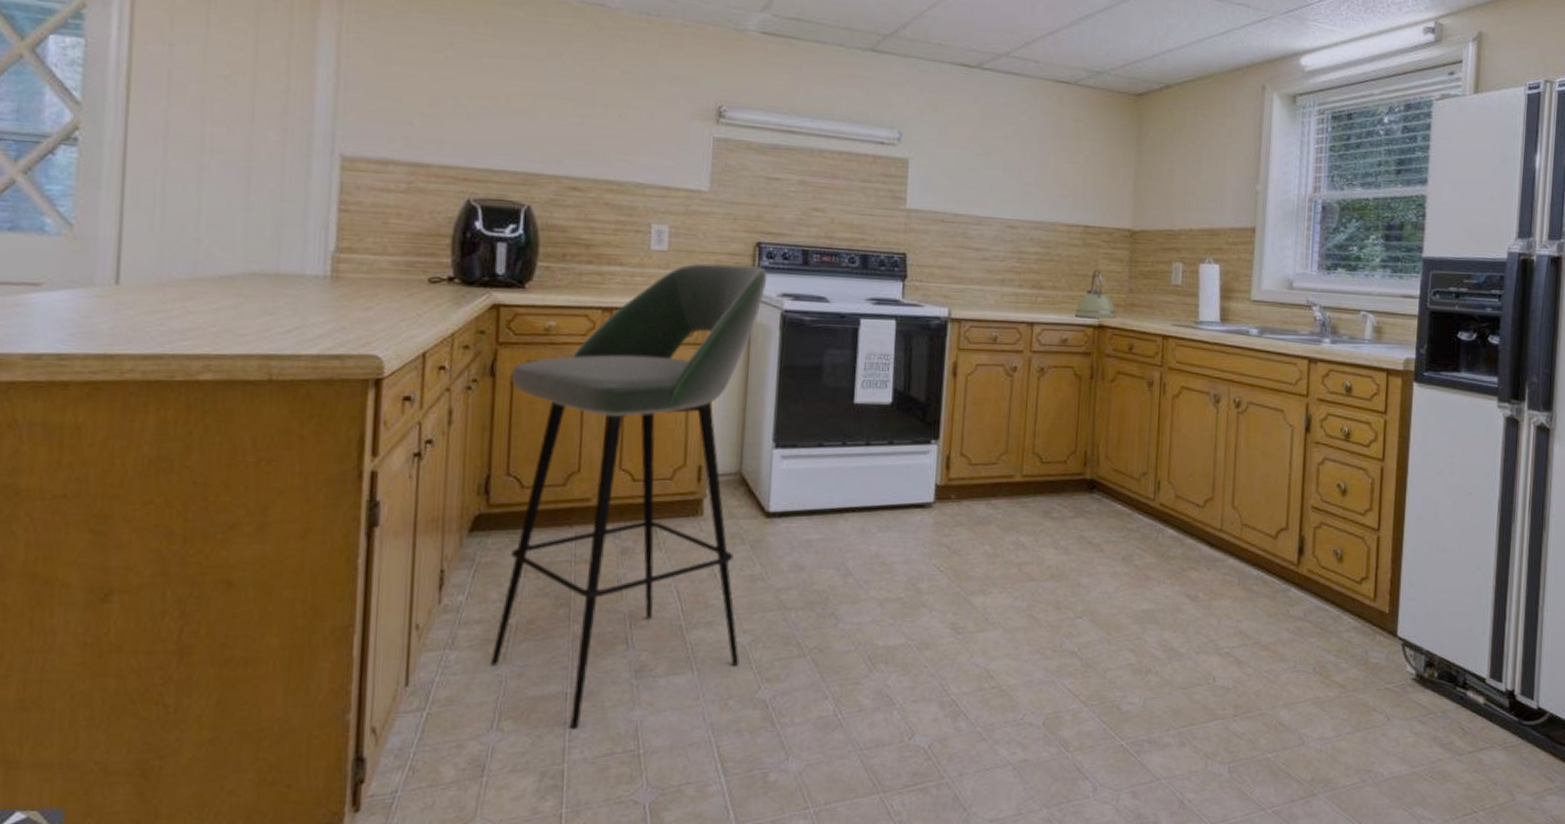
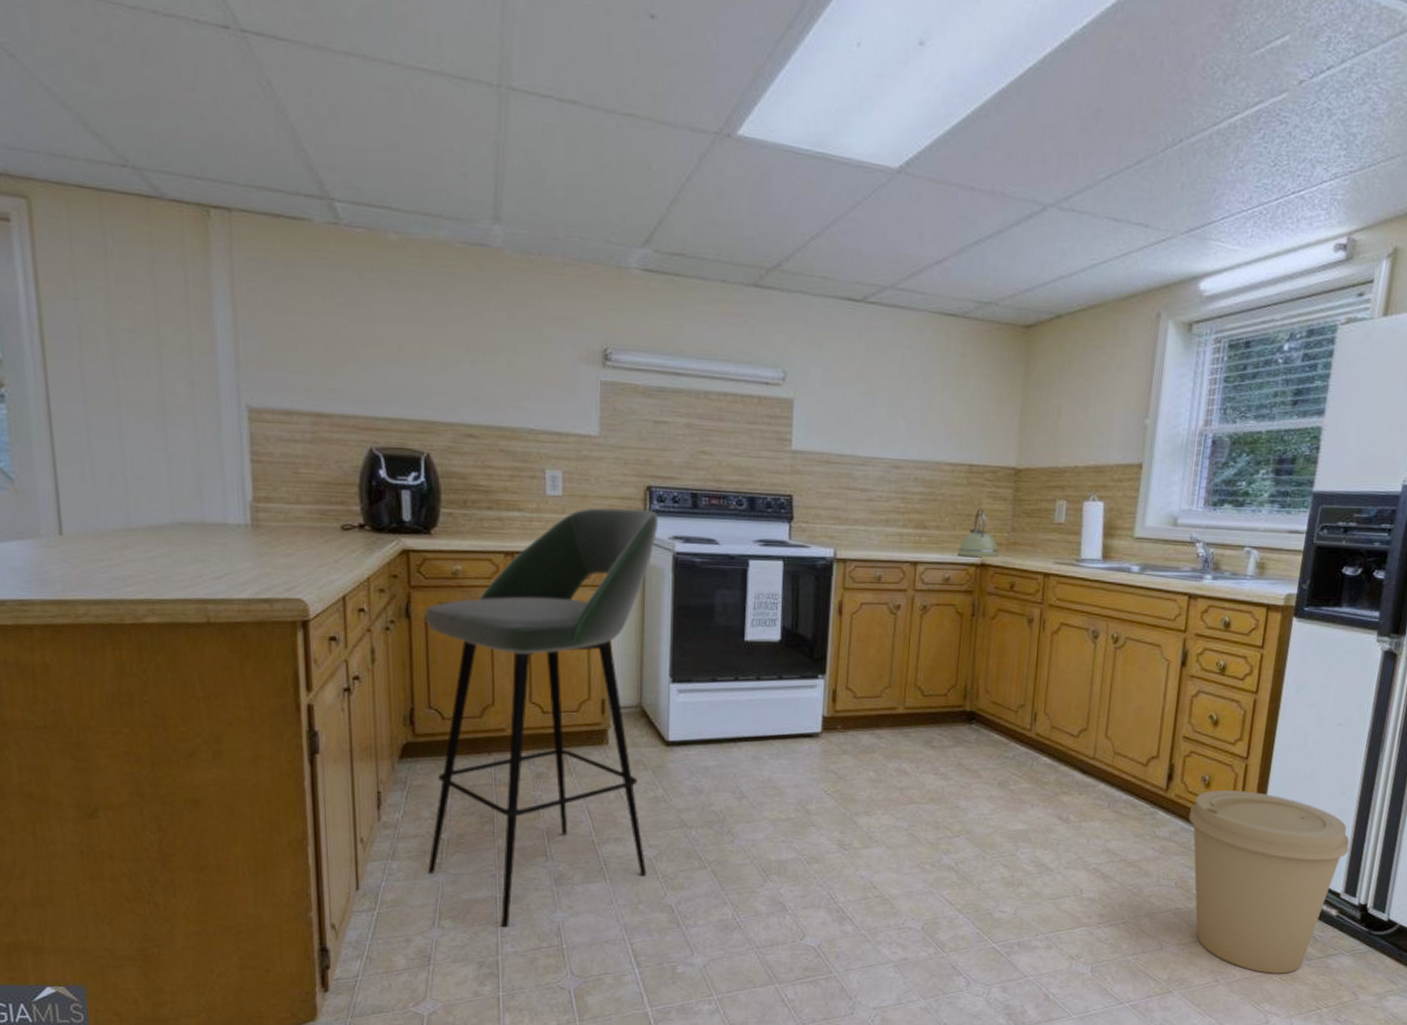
coffee cup: none [1322,565,1491,772] -> present [1188,790,1350,974]

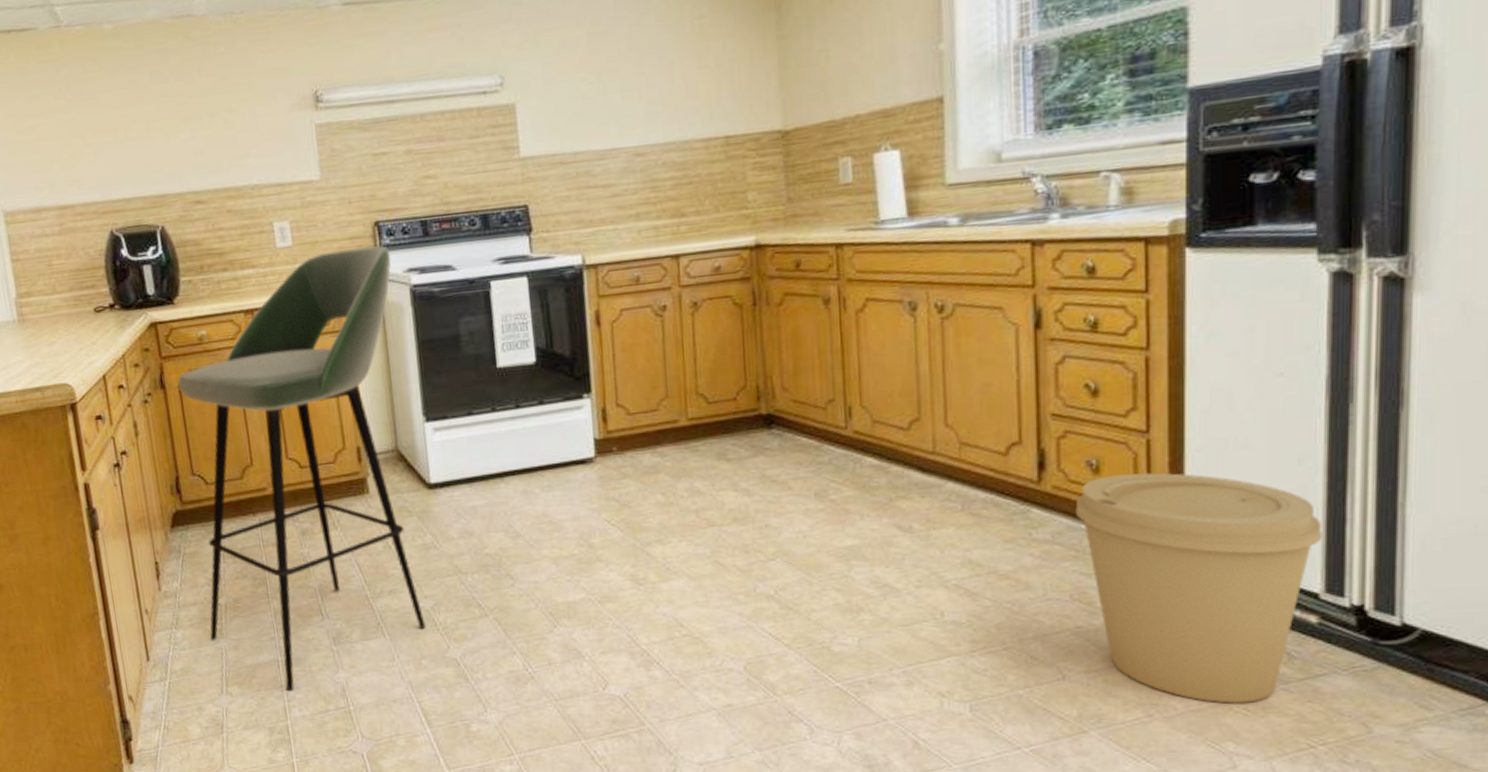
kettle: present [957,508,999,558] -> none [724,182,777,241]

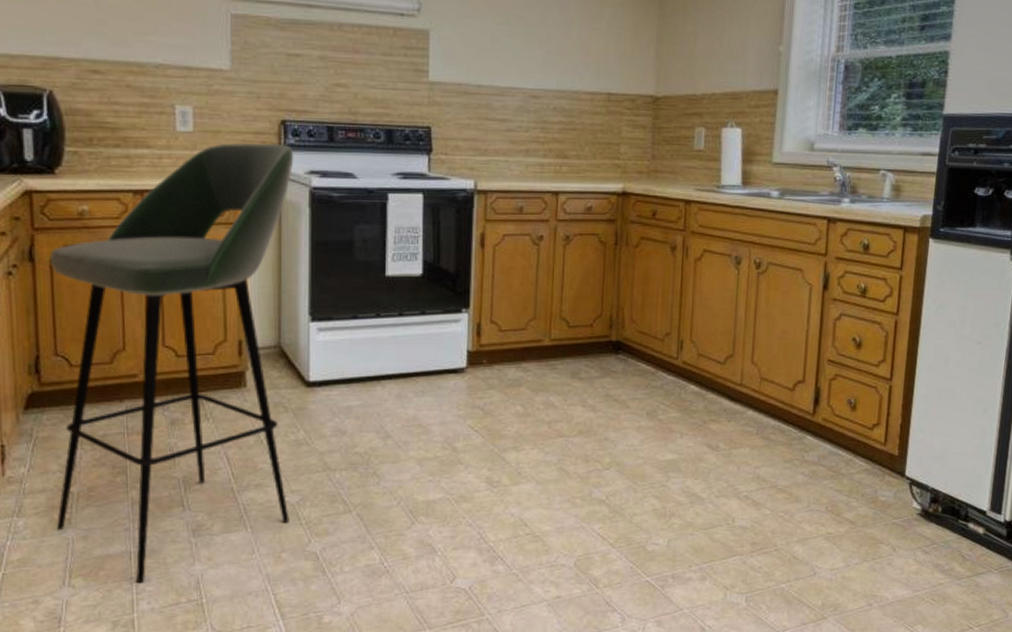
coffee cup: present [1075,472,1322,704] -> none [836,412,993,595]

